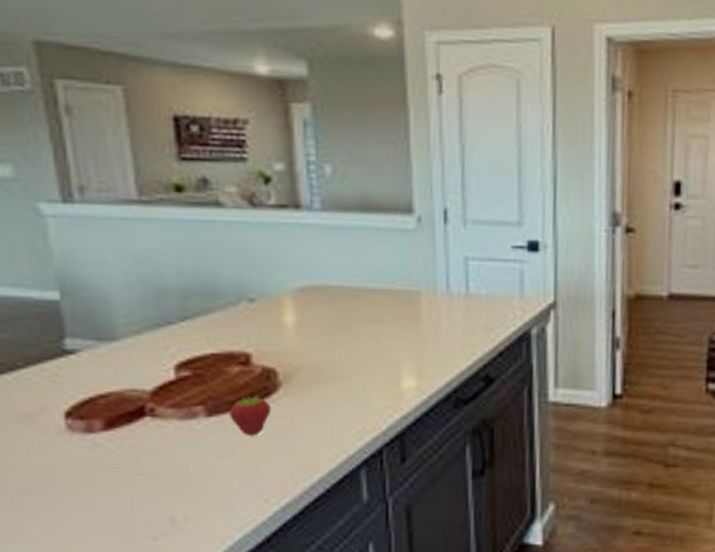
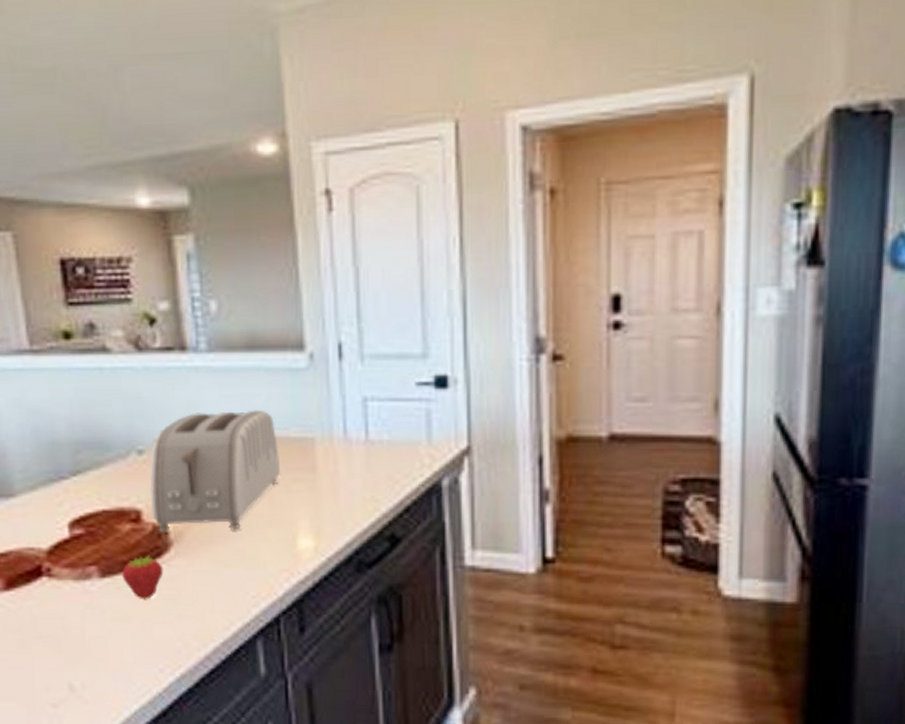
toaster: none [260,264,388,375] -> present [149,410,281,533]

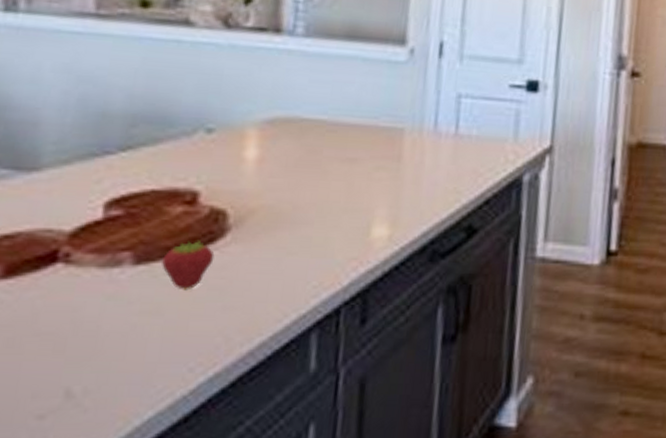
toaster: present [149,410,281,533] -> none [210,95,366,217]

